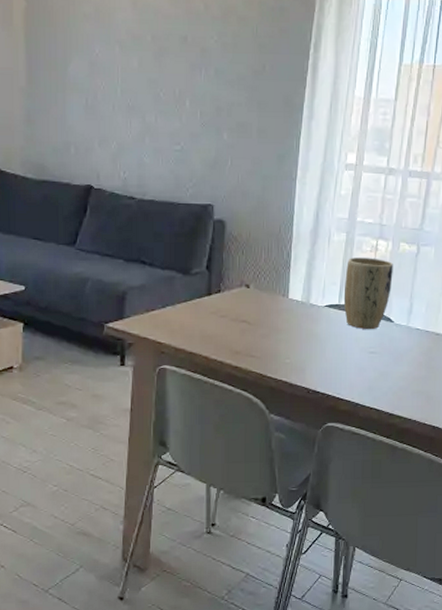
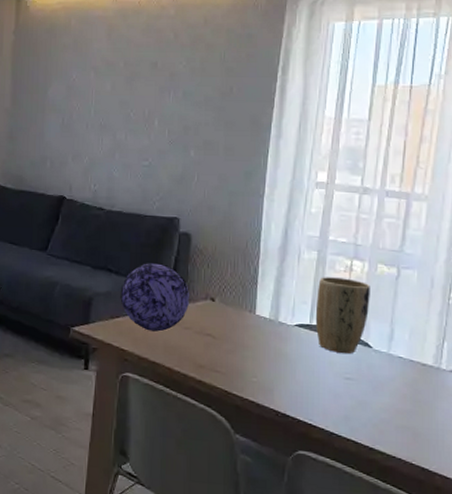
decorative ball: none [155,253,226,322] -> present [120,263,190,332]

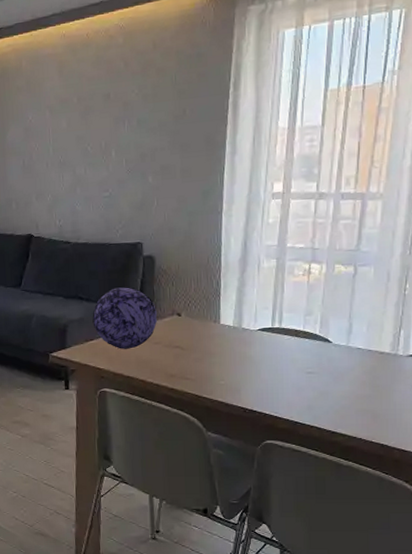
plant pot: present [315,277,370,353] -> none [276,281,329,350]

